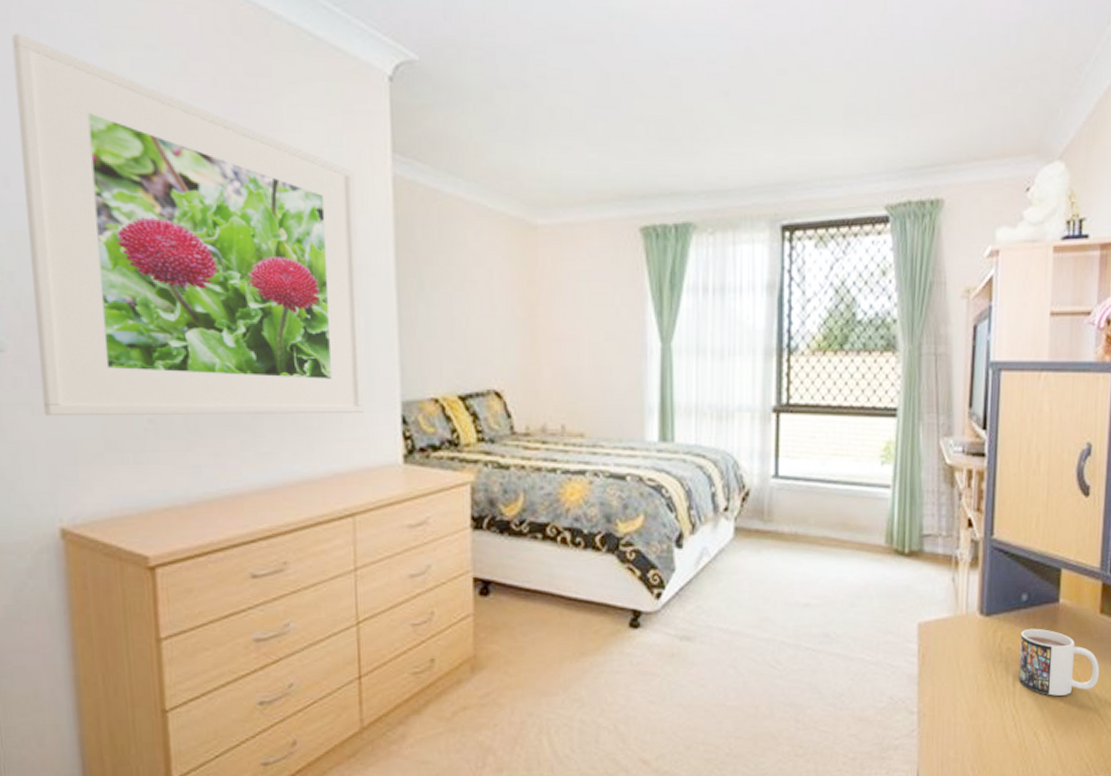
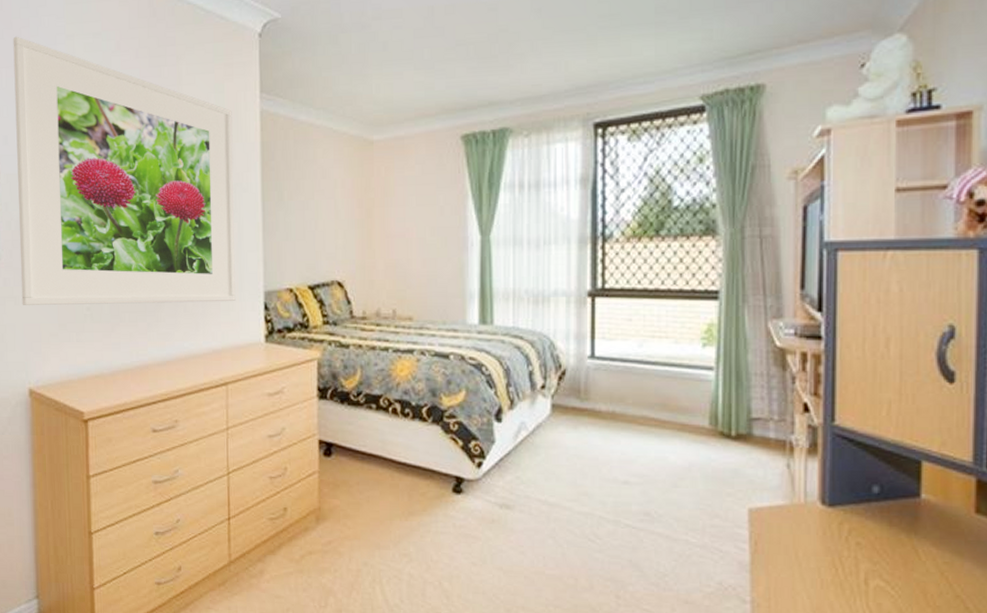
mug: present [1018,628,1100,696] -> none [872,523,978,601]

